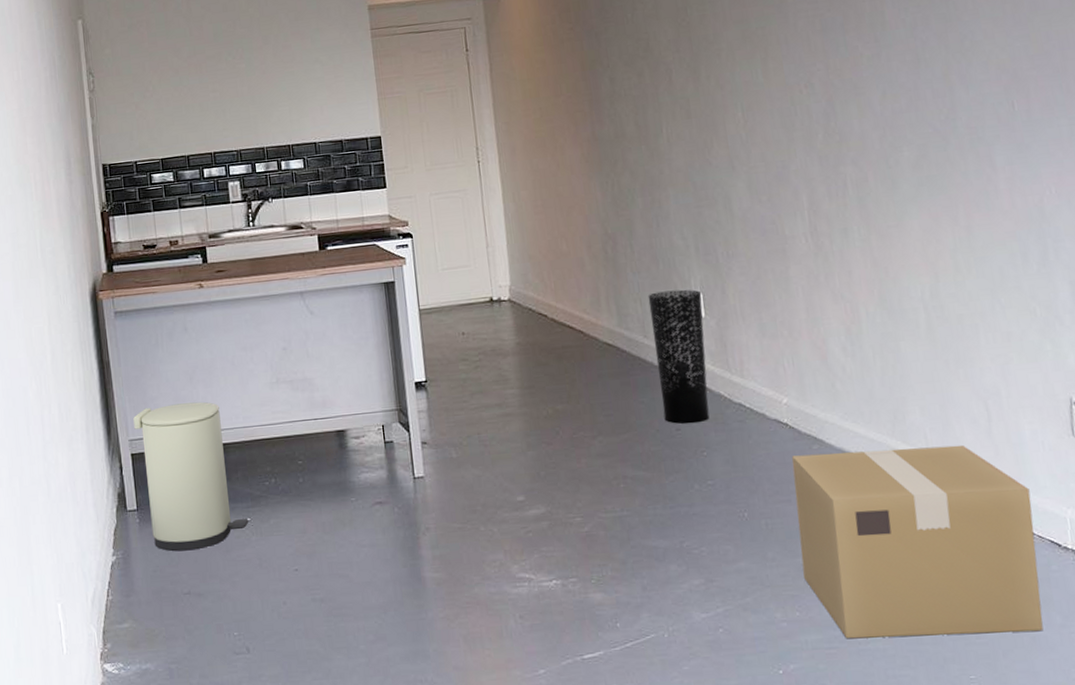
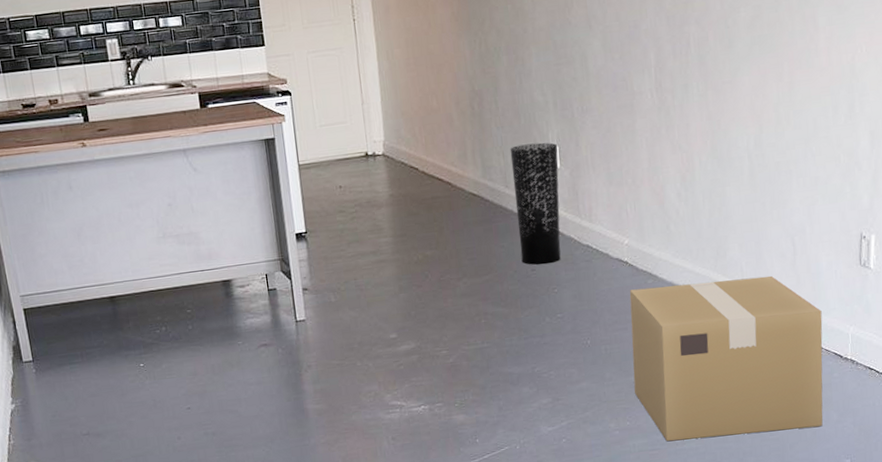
pedal bin: present [133,401,249,551] -> none [23,257,142,397]

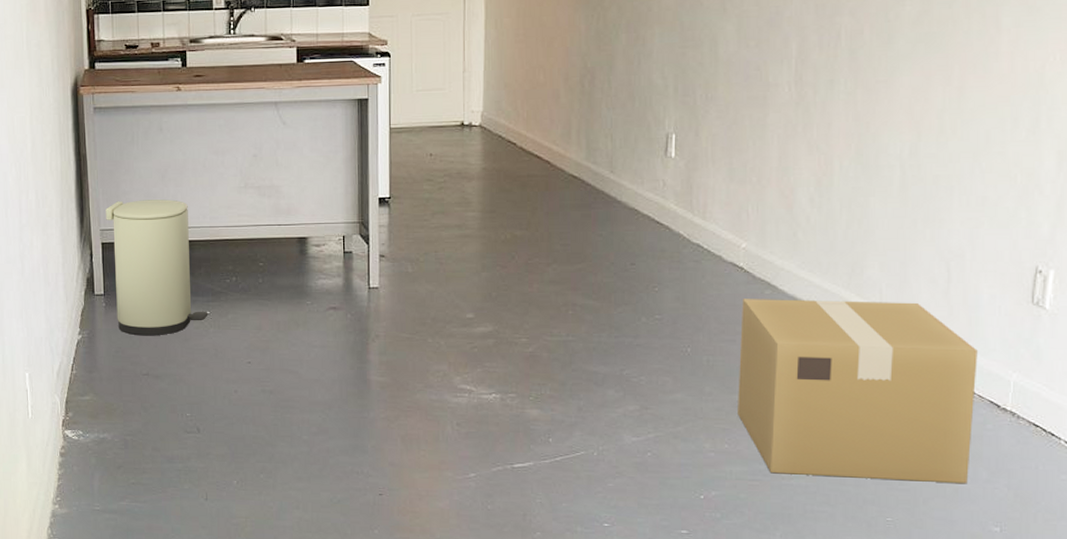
pedal bin: none [23,257,142,397] -> present [106,199,208,336]
umbrella stand: present [510,142,561,265] -> none [619,128,673,258]

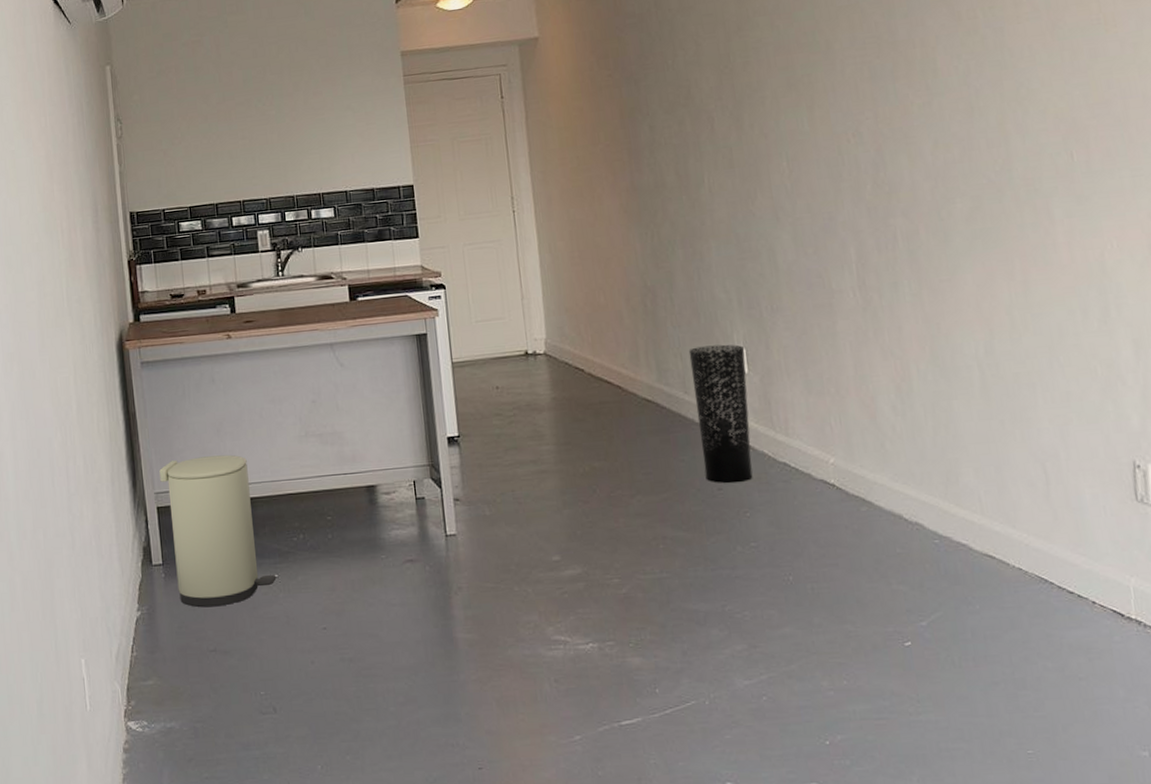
umbrella stand: none [619,128,673,258] -> present [688,344,753,483]
cardboard box: present [738,299,978,484] -> none [838,508,1106,710]

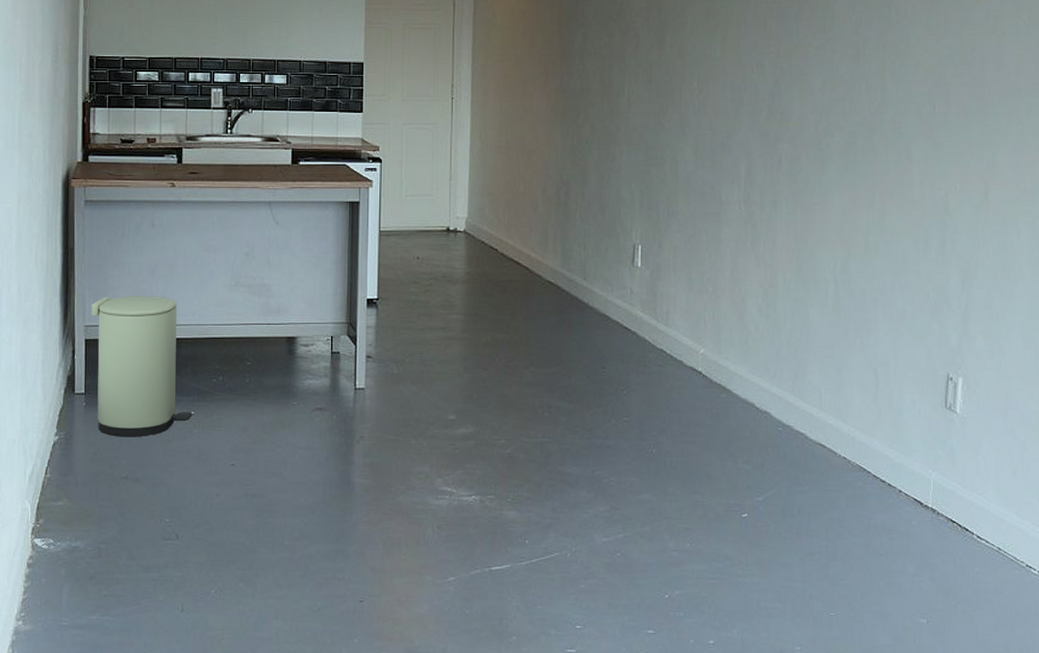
umbrella stand: present [688,344,753,483] -> none [591,239,639,363]

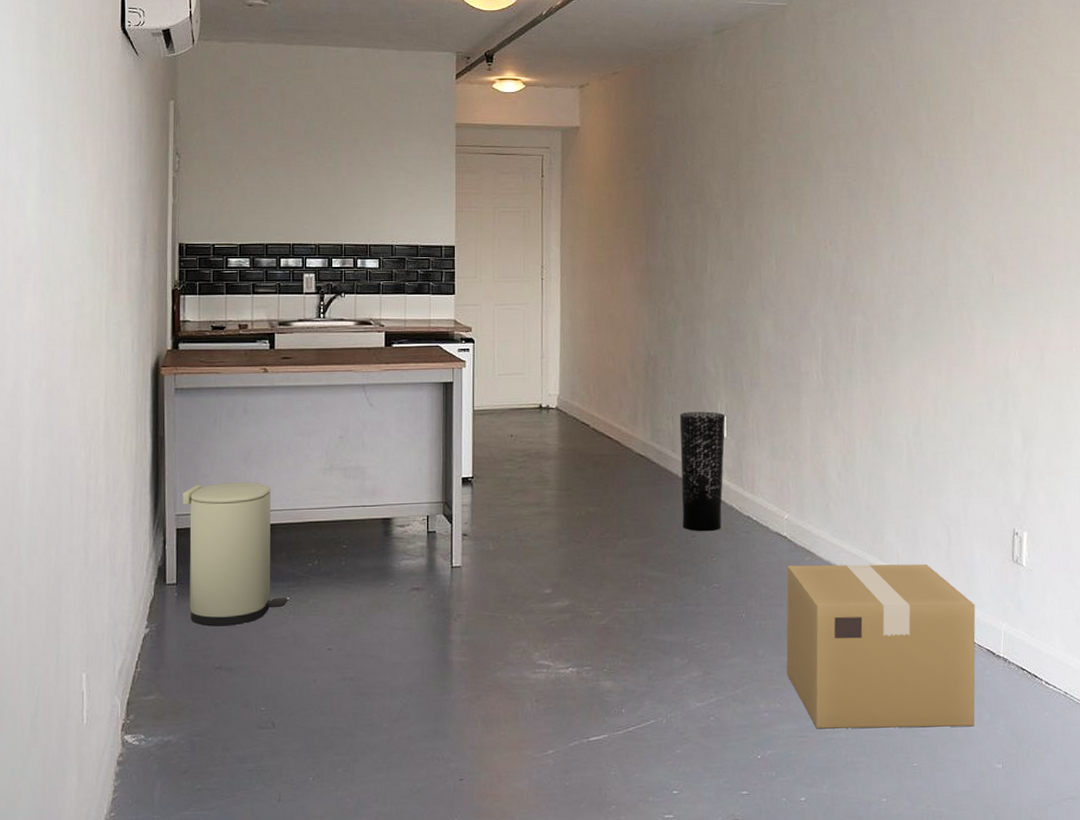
umbrella stand: none [591,239,639,363] -> present [679,411,725,531]
cardboard box: none [698,402,903,578] -> present [786,563,976,729]

